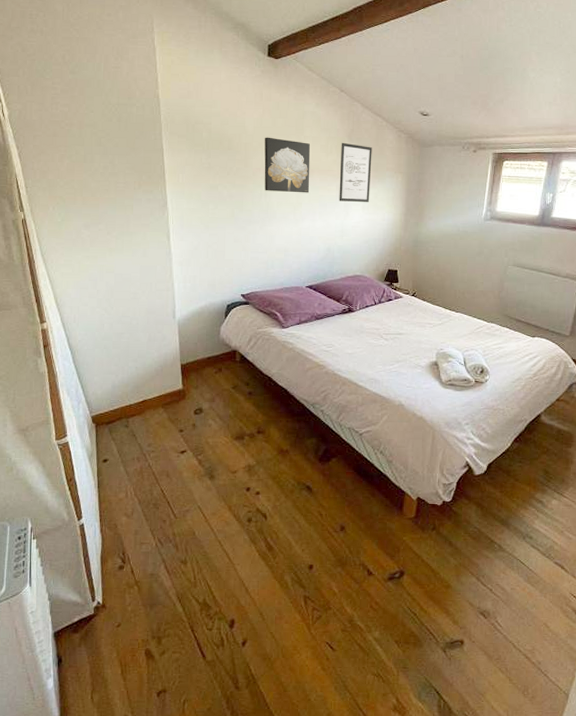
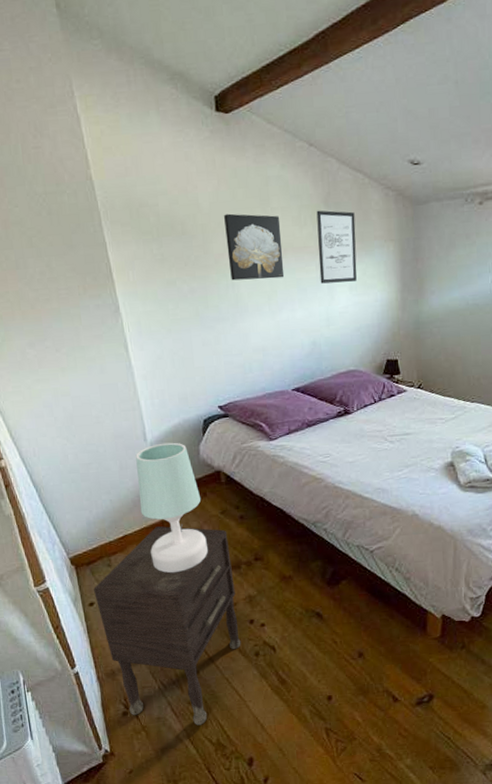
nightstand: none [109,394,237,584] -> present [94,525,241,726]
table lamp: none [161,321,217,438] -> present [135,442,208,573]

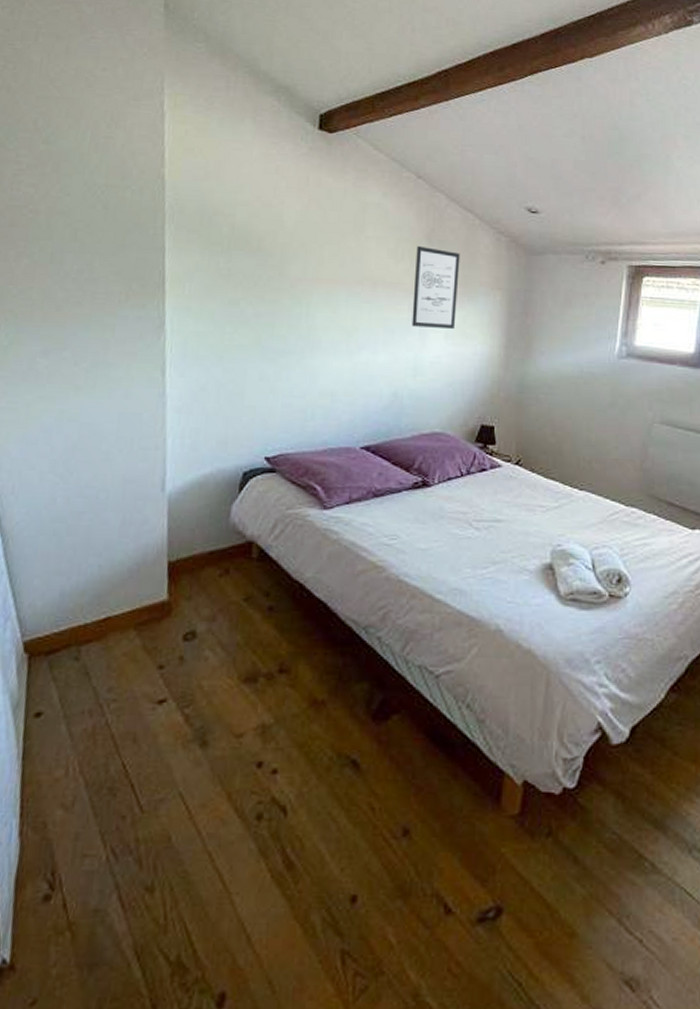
nightstand: present [94,525,241,726] -> none [45,608,248,929]
table lamp: present [135,442,208,573] -> none [136,496,222,679]
wall art: present [224,213,285,281] -> none [306,235,374,314]

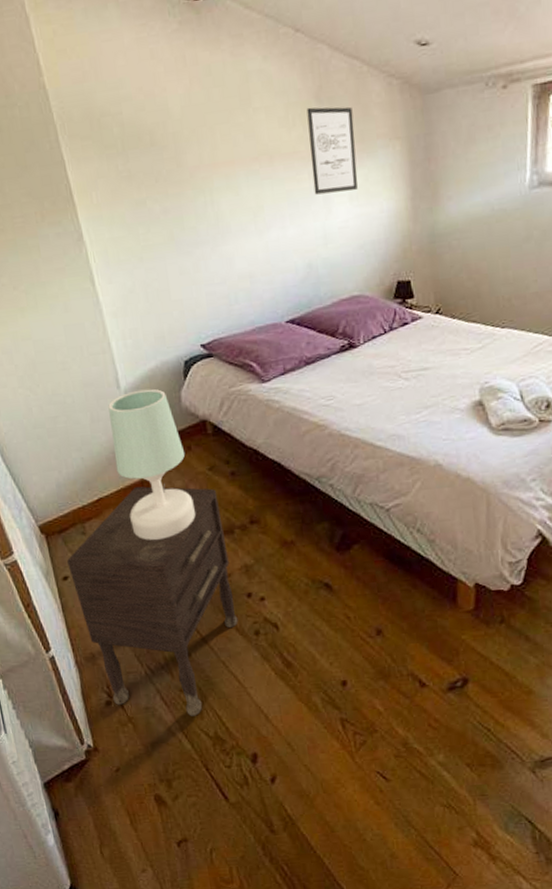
nightstand: none [45,608,248,929] -> present [67,486,238,716]
table lamp: none [136,496,222,679] -> present [108,388,196,540]

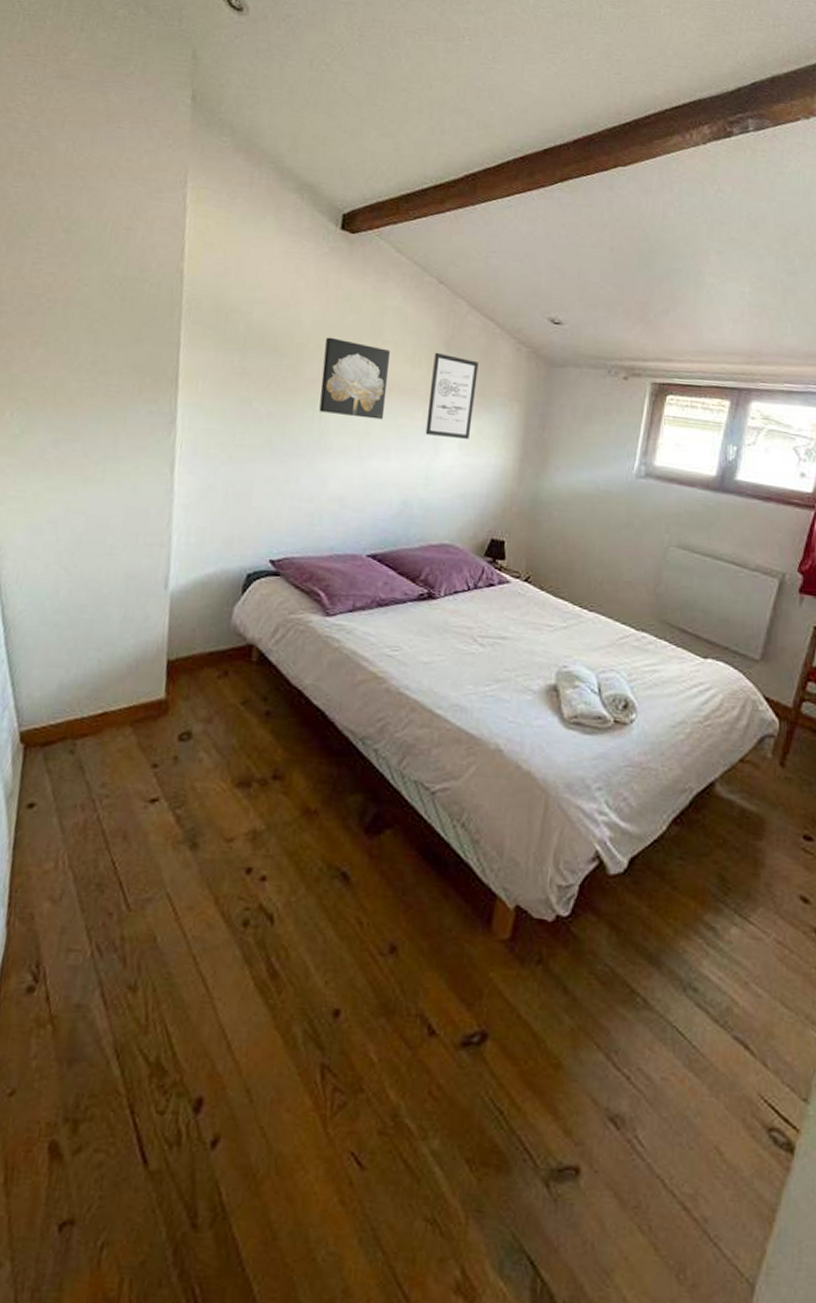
nightstand: present [67,486,238,716] -> none [35,706,244,1028]
table lamp: present [108,388,196,540] -> none [132,595,220,778]
wall art: none [198,117,272,197] -> present [319,337,391,420]

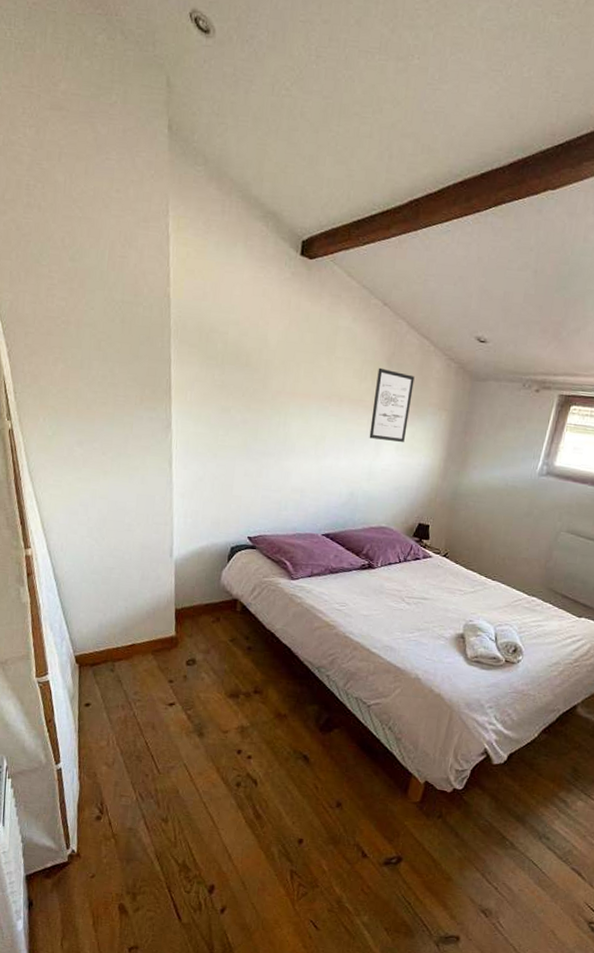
wall art: present [319,337,391,420] -> none [284,354,342,426]

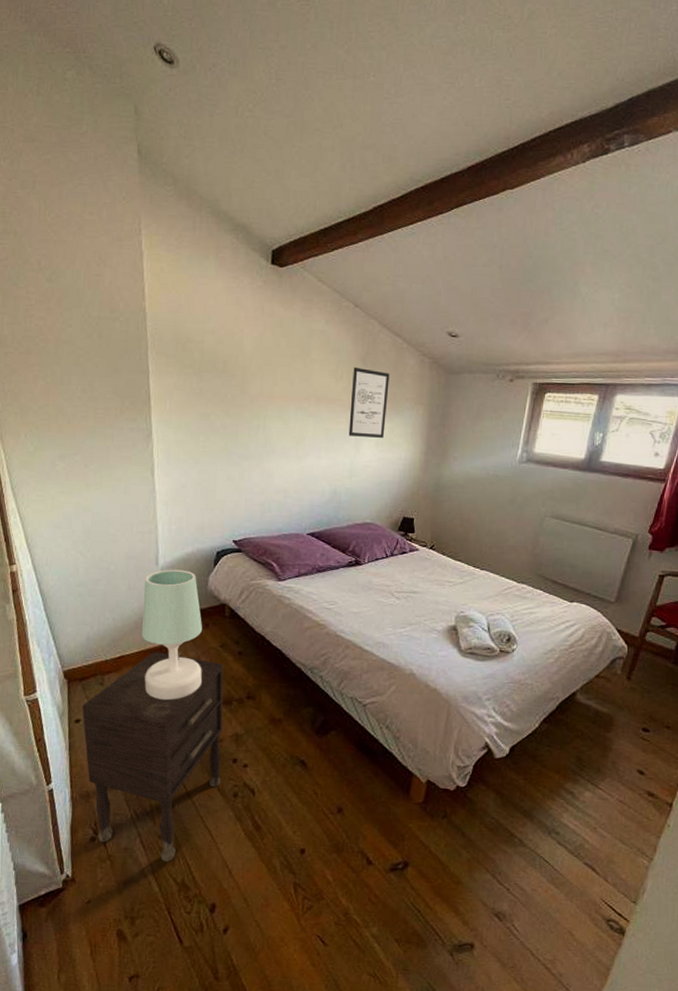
nightstand: none [92,641,233,844] -> present [82,650,224,862]
table lamp: none [153,562,214,690] -> present [141,569,203,700]

